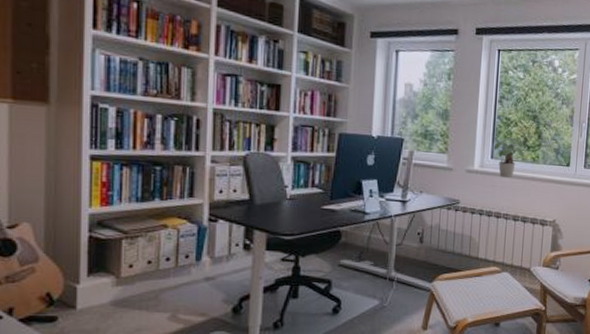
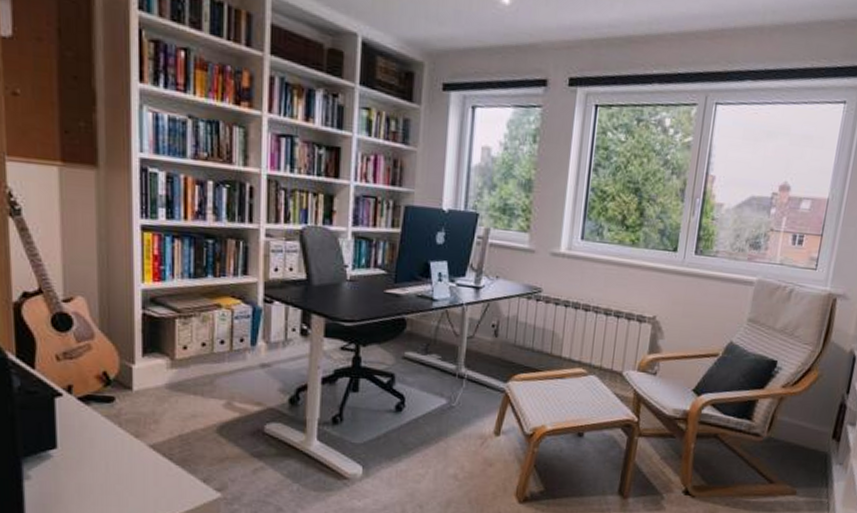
potted plant: present [493,137,525,178] -> none [584,213,623,263]

